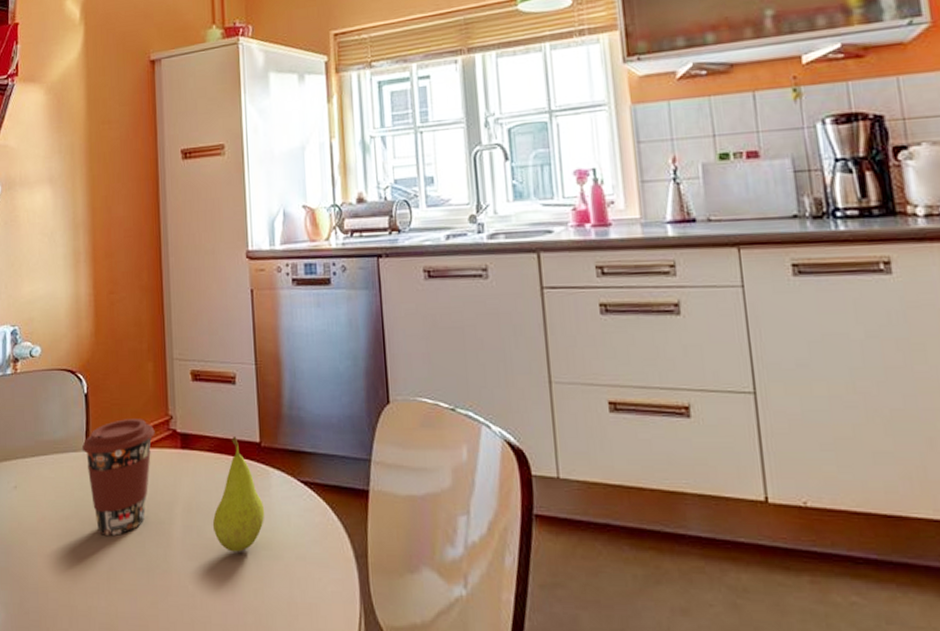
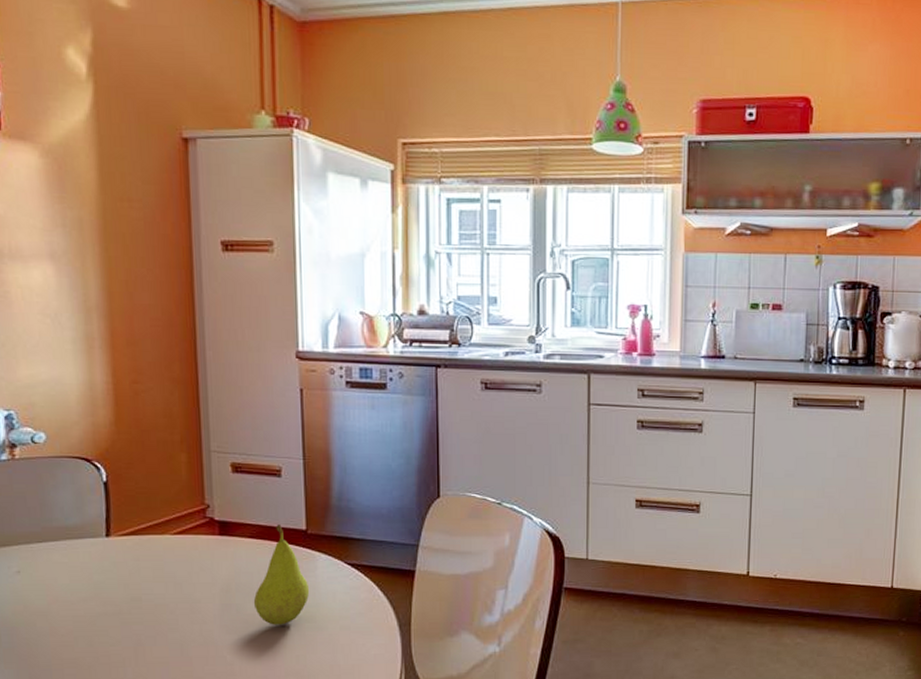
coffee cup: present [81,419,155,536] -> none [101,507,189,615]

